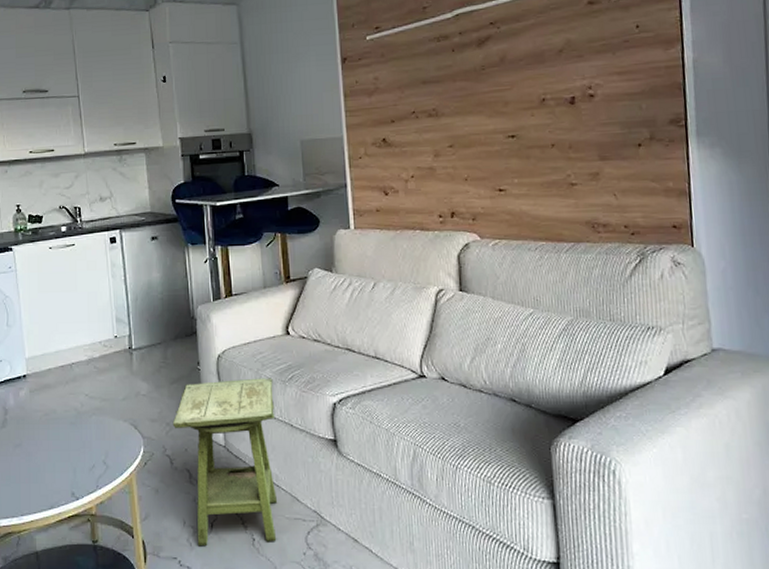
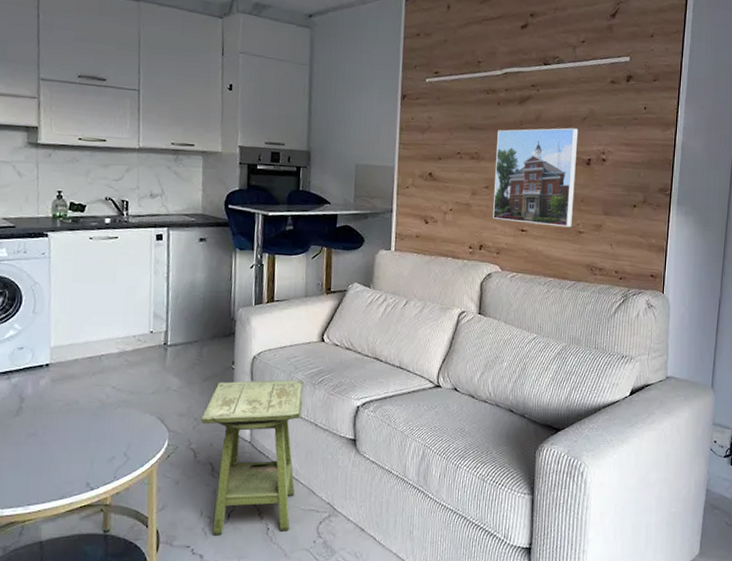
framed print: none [456,64,561,182] -> present [493,128,579,228]

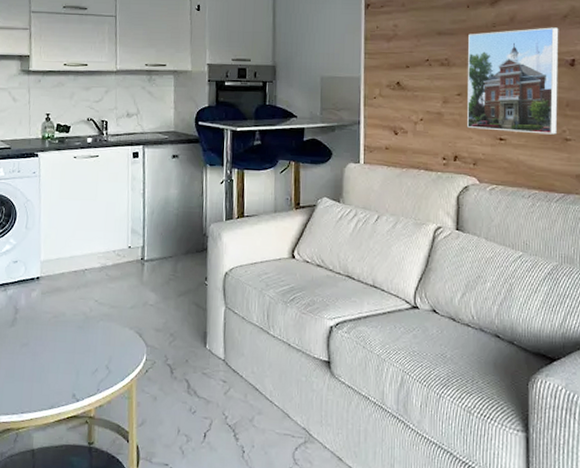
side table: present [200,379,304,536] -> none [176,297,275,455]

